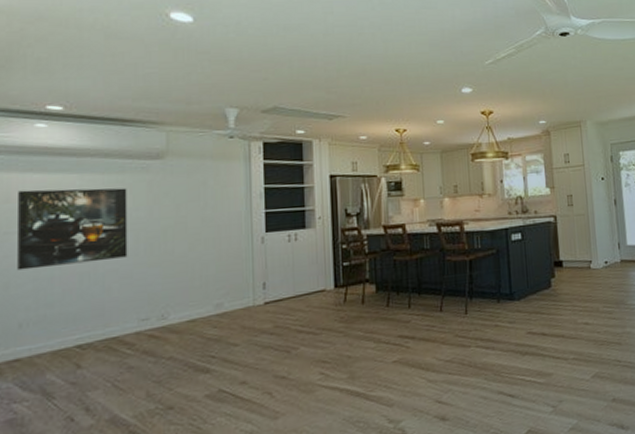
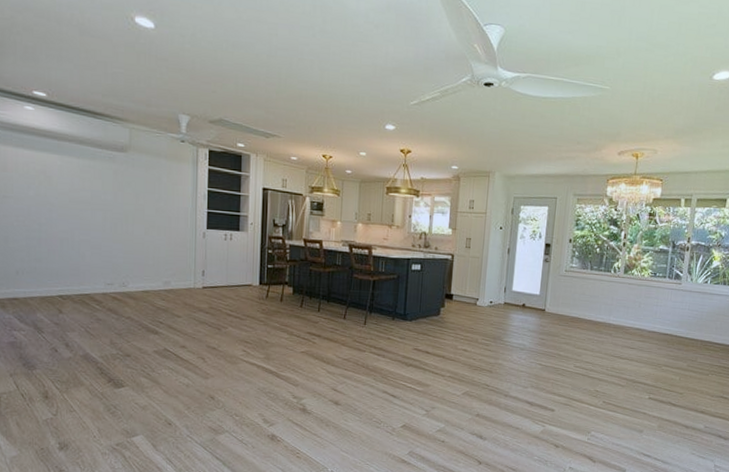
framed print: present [18,188,128,271] -> none [13,162,97,232]

